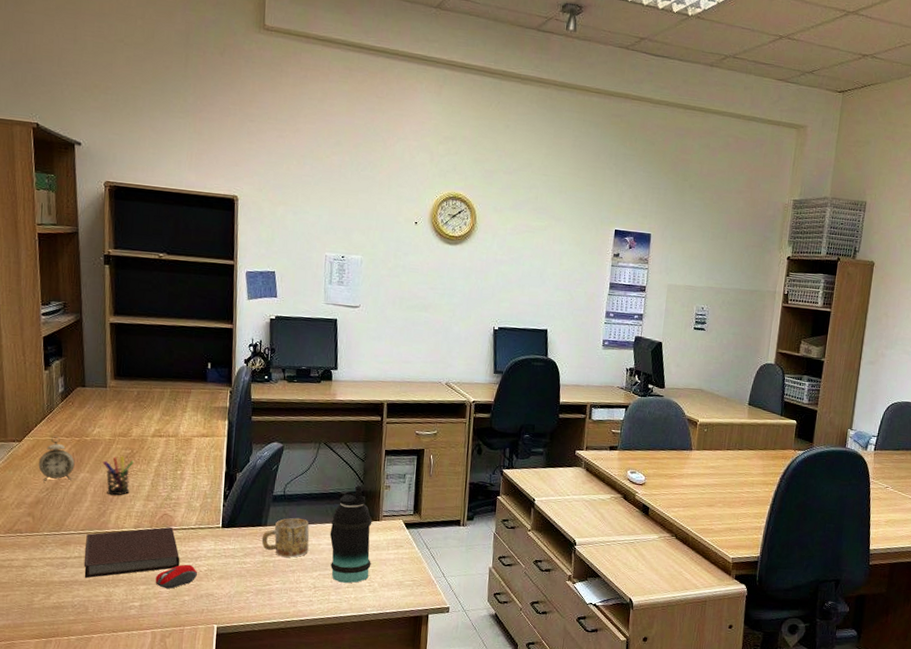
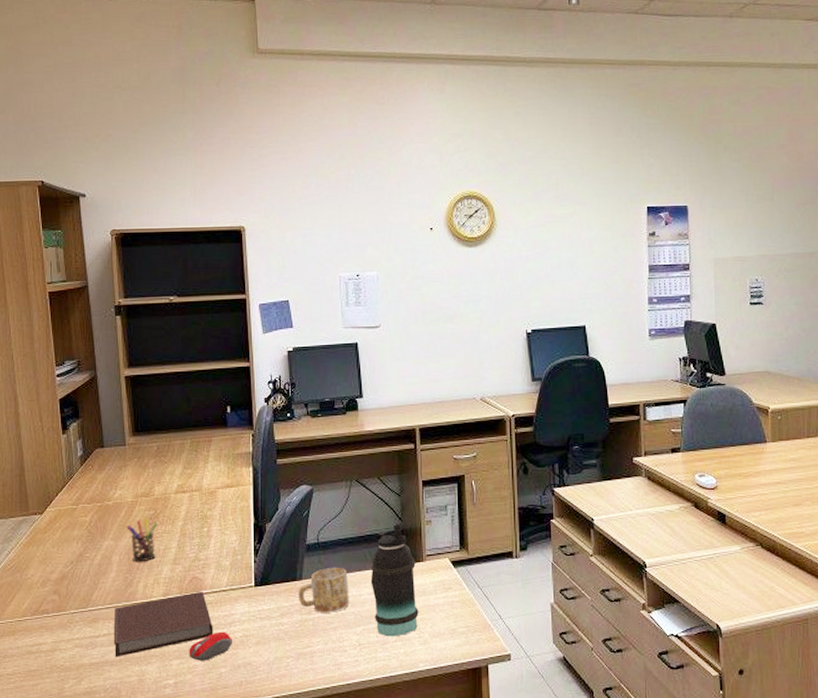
alarm clock: present [38,436,75,482] -> none [61,504,98,555]

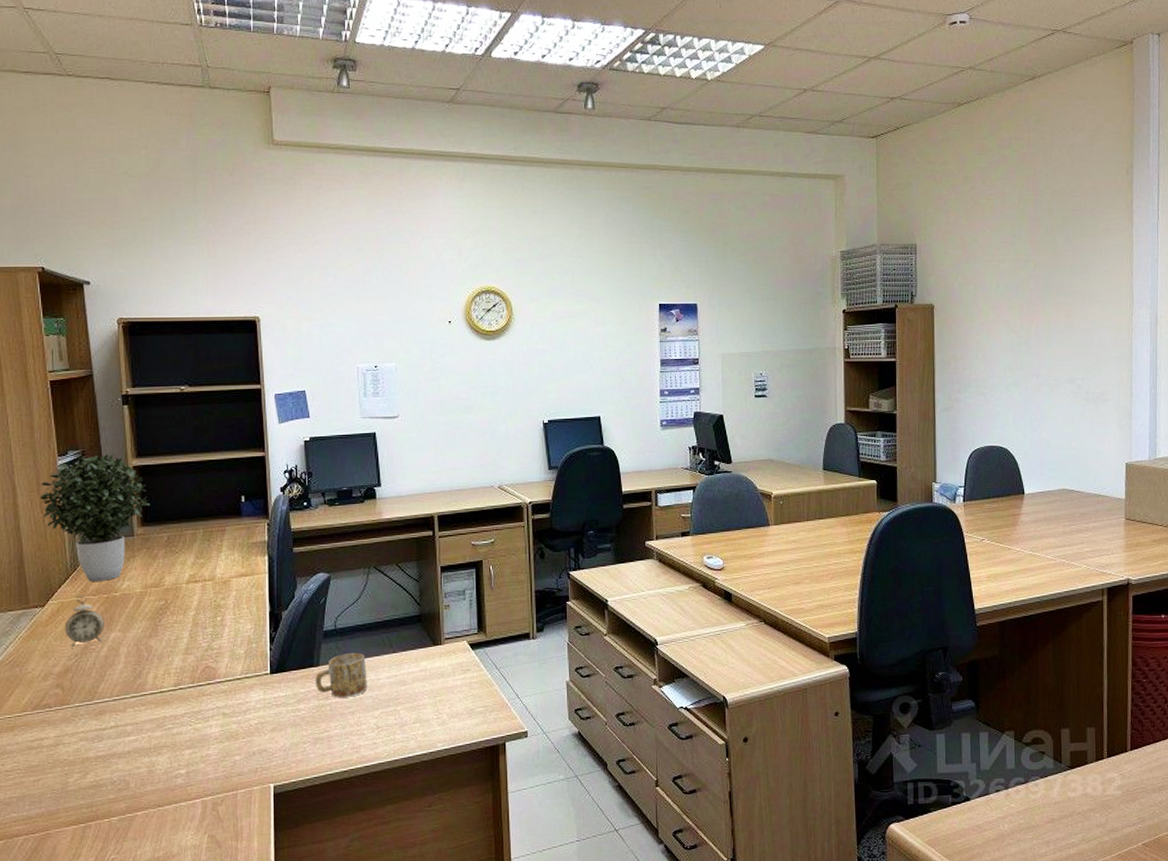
potted plant: none [39,364,141,490] -> present [40,454,151,581]
alarm clock: none [61,504,98,555] -> present [64,595,104,648]
notebook: present [114,591,213,657] -> none [122,680,227,749]
pen holder: present [126,518,158,562] -> none [135,608,169,653]
computer mouse: present [189,631,233,661] -> none [201,719,248,750]
bottle: present [370,524,419,637] -> none [389,609,437,719]

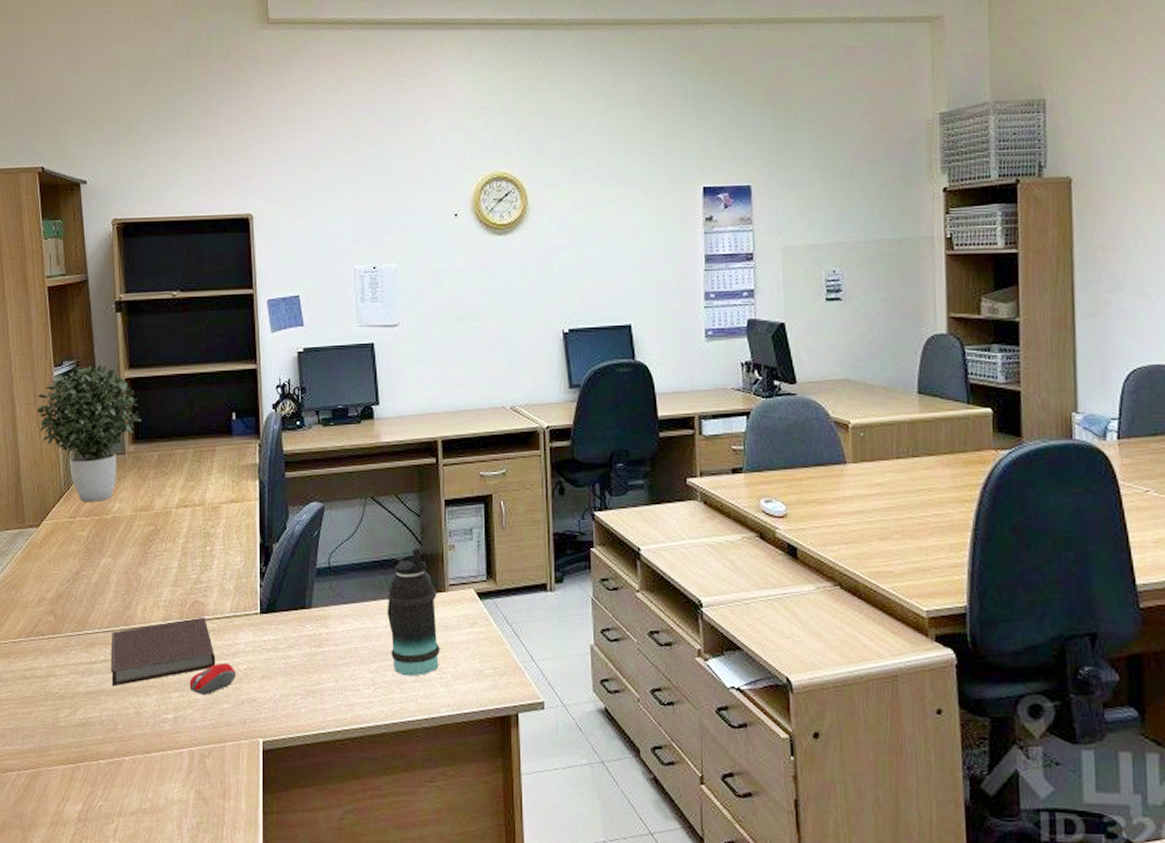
alarm clock: present [64,595,104,648] -> none [58,516,96,573]
notebook: none [122,680,227,749] -> present [111,616,216,687]
computer mouse: none [201,719,248,750] -> present [189,662,237,695]
mug: present [315,652,367,698] -> none [307,595,363,647]
bottle: none [389,609,437,719] -> present [386,548,440,677]

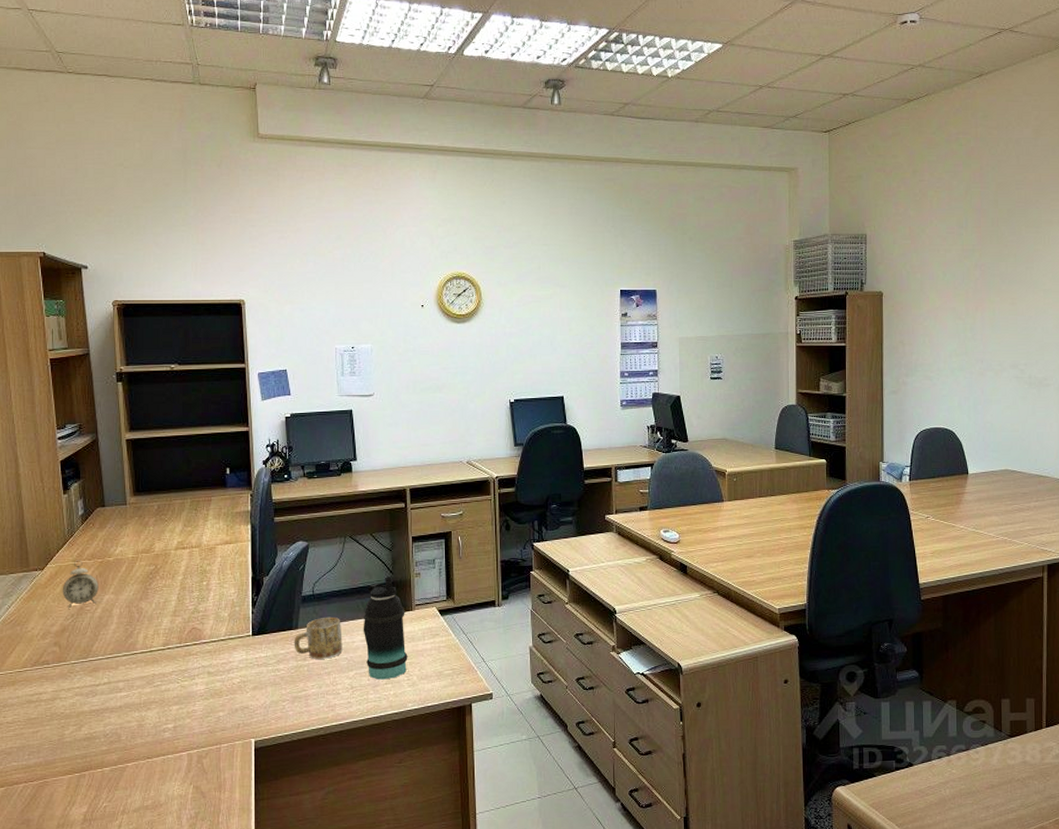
potted plant: present [36,365,142,502] -> none [40,428,142,547]
alarm clock: none [58,516,96,573] -> present [62,560,99,609]
notebook: present [111,616,216,687] -> none [115,641,212,704]
computer mouse: present [189,662,237,695] -> none [188,678,231,706]
mug: none [307,595,363,647] -> present [294,616,343,659]

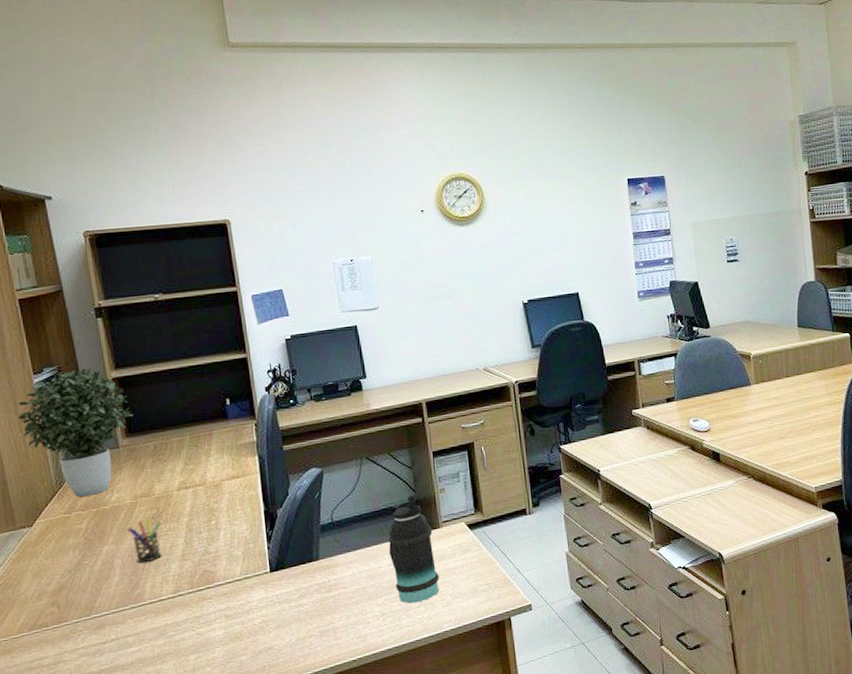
potted plant: none [40,428,142,547] -> present [18,368,134,497]
alarm clock: present [62,560,99,609] -> none [55,511,96,565]
pen holder: none [127,573,158,615] -> present [127,518,162,564]
mug: present [294,616,343,659] -> none [315,543,369,590]

